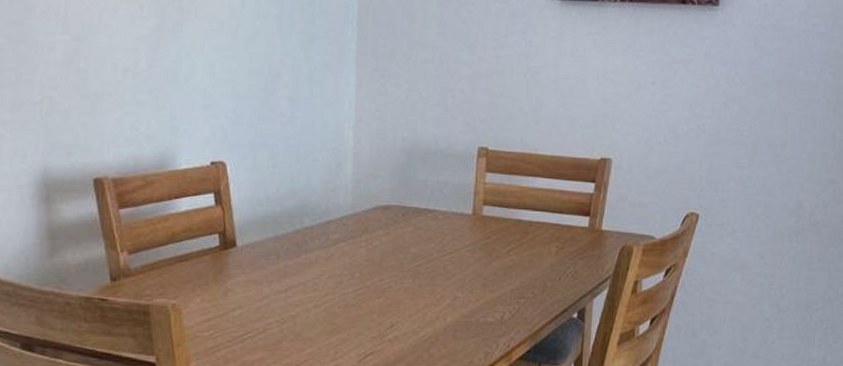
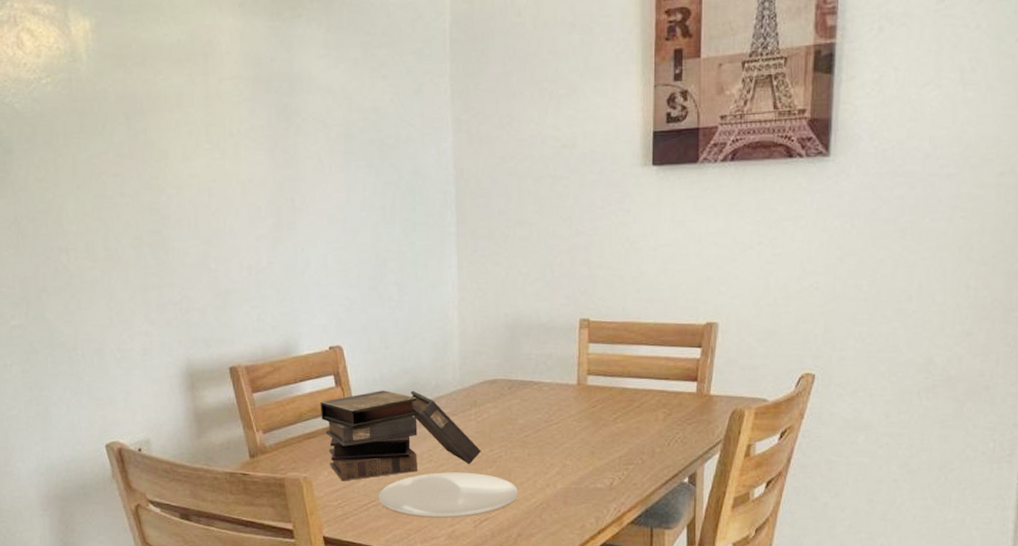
book: none [196,212,370,310] -> present [320,390,481,481]
plate: none [255,302,406,353] -> present [378,472,518,519]

